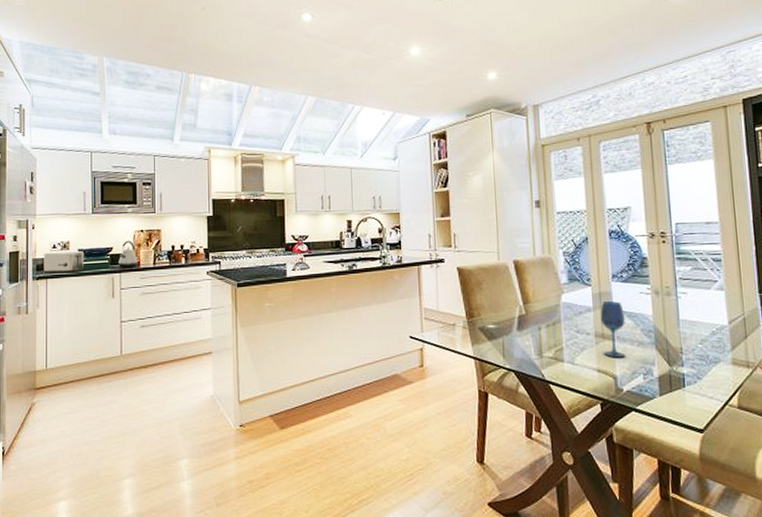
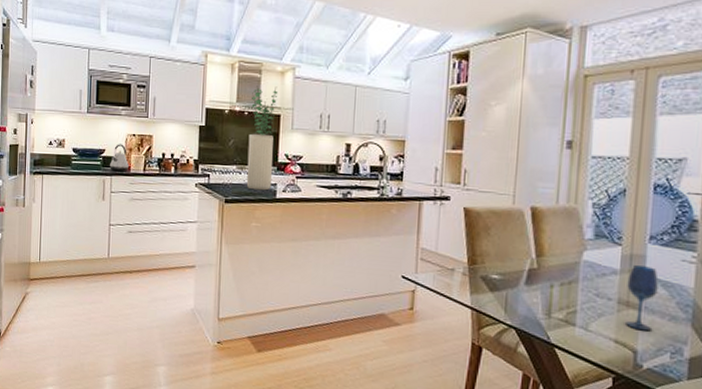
toaster: present [44,250,84,274] -> none [40,148,78,172]
vase: none [256,174,282,272] -> present [246,86,278,191]

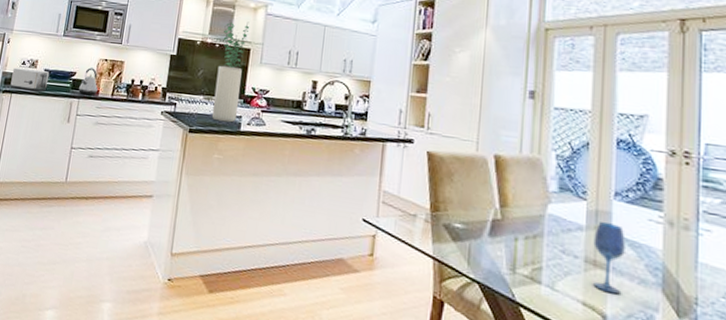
toaster: none [40,148,78,172] -> present [10,67,50,92]

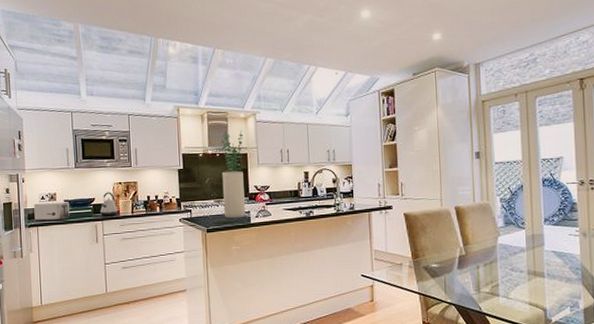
wineglass: present [593,222,626,295] -> none [532,242,555,293]

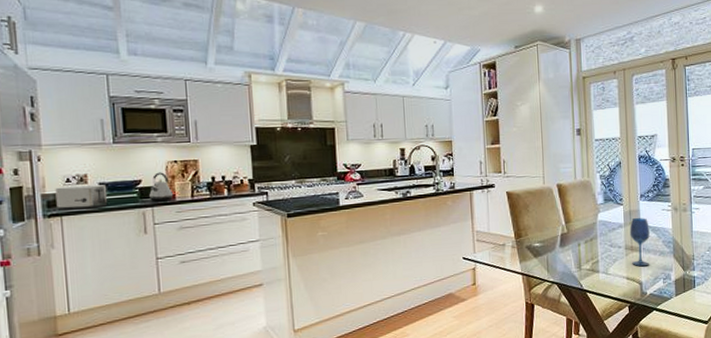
vase: present [221,130,246,219] -> none [303,101,334,202]
wineglass: none [532,242,555,293] -> present [629,218,650,267]

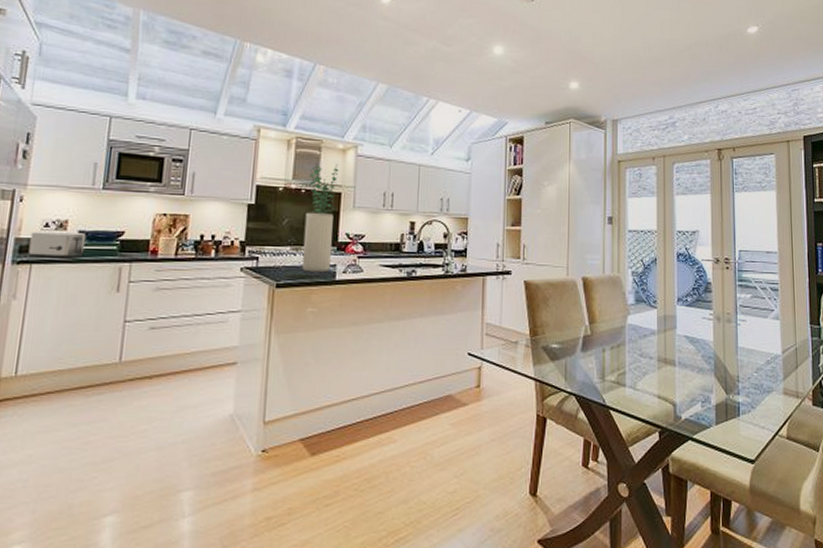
kettle: present [149,172,173,202] -> none [129,225,156,258]
vase: none [303,101,334,202] -> present [301,163,339,273]
wineglass: present [629,218,650,267] -> none [664,325,687,384]

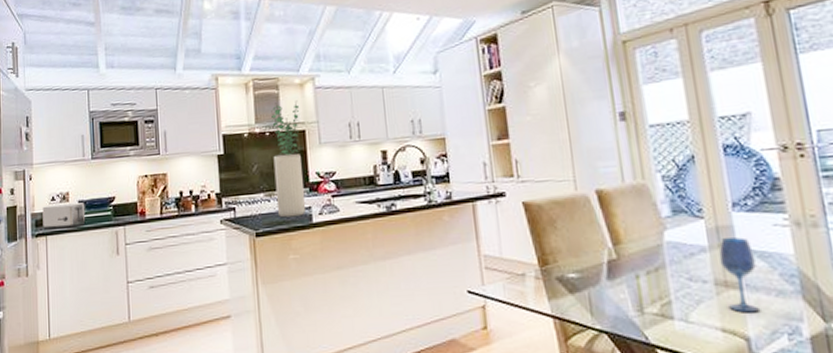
wineglass: none [664,325,687,384] -> present [718,237,759,313]

